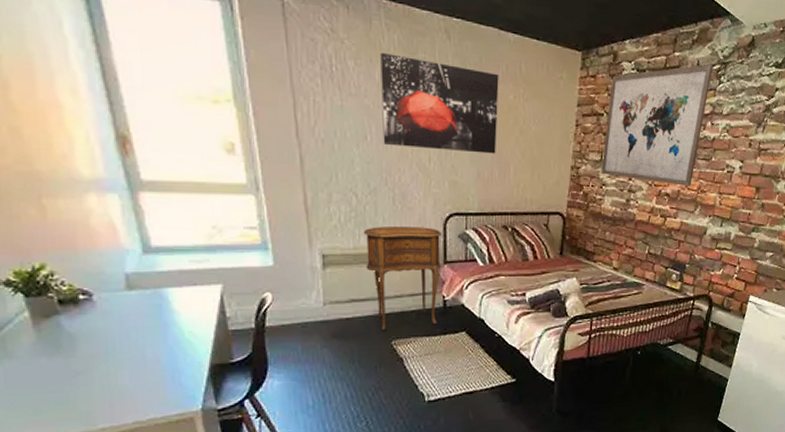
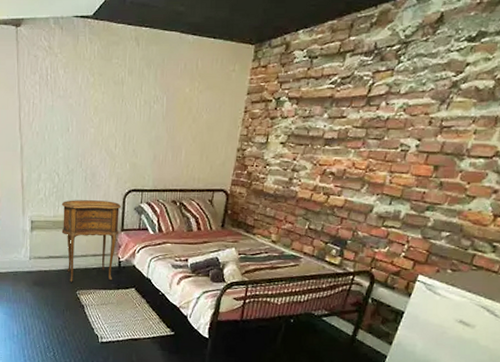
wall art: present [380,53,499,154] -> none [81,62,178,140]
wall art: present [601,64,714,186] -> none [266,45,393,165]

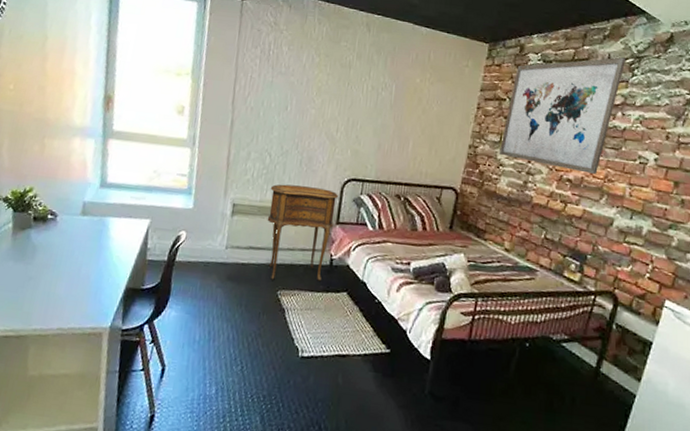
wall art: none [266,45,393,165] -> present [499,57,626,174]

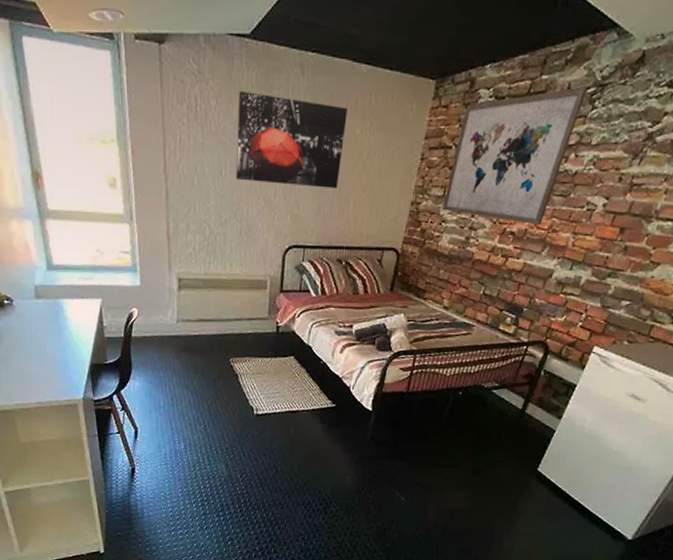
side table: present [267,184,338,282] -> none [213,255,280,349]
wall art: none [300,41,409,129] -> present [235,91,348,189]

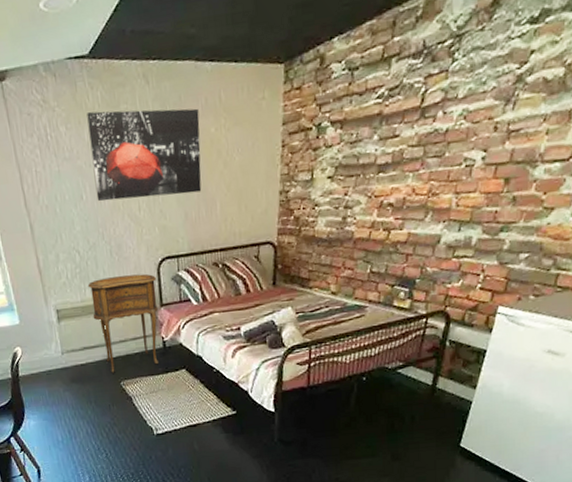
side table: none [213,255,280,349] -> present [88,274,158,373]
wall art: present [442,87,588,225] -> none [312,40,445,195]

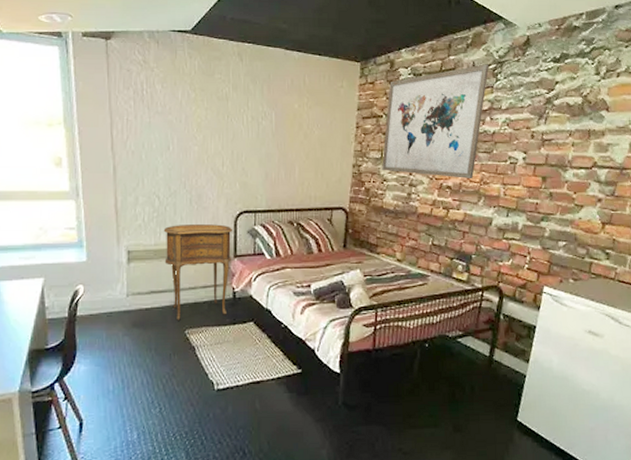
wall art: present [87,108,202,202] -> none [183,77,285,157]
wall art: none [312,40,445,195] -> present [382,64,490,178]

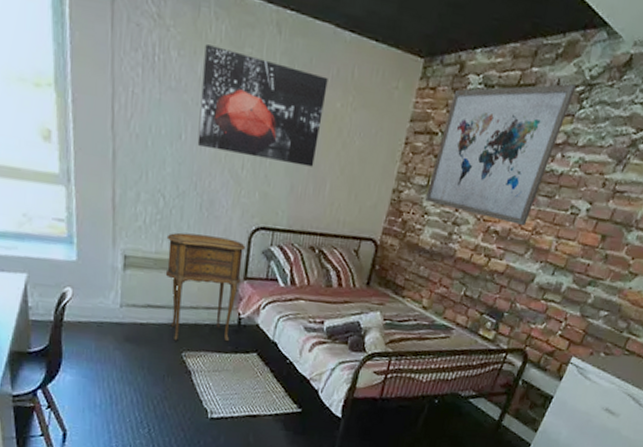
wall art: none [183,77,285,157] -> present [197,44,328,167]

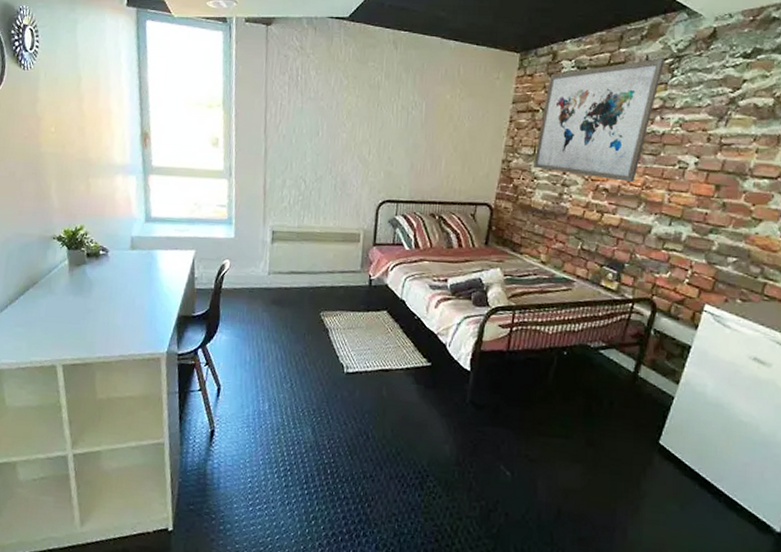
side table: present [165,232,245,342] -> none [306,209,373,302]
wall art: present [197,44,328,167] -> none [332,64,438,148]

